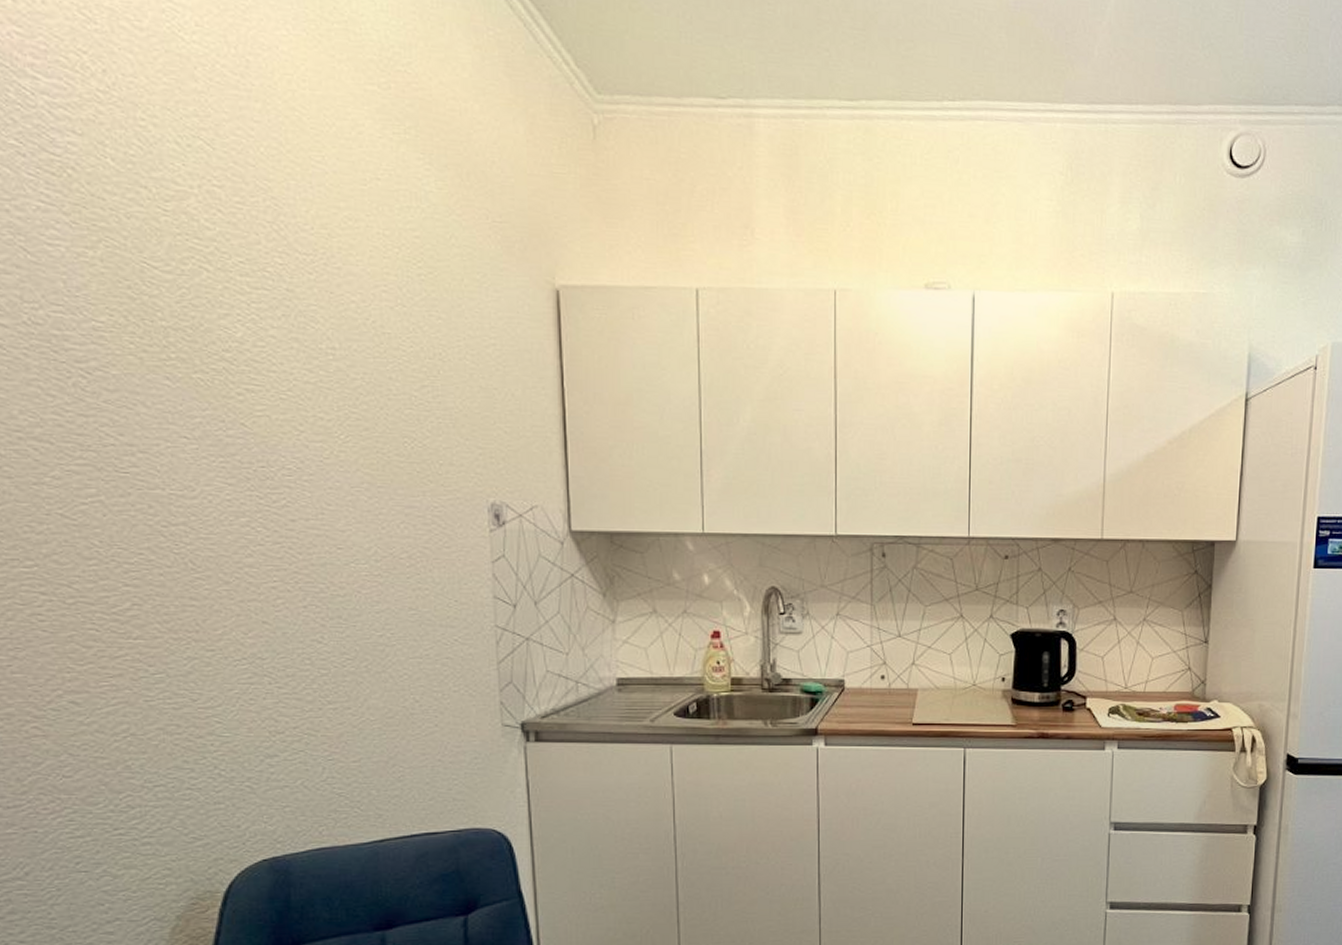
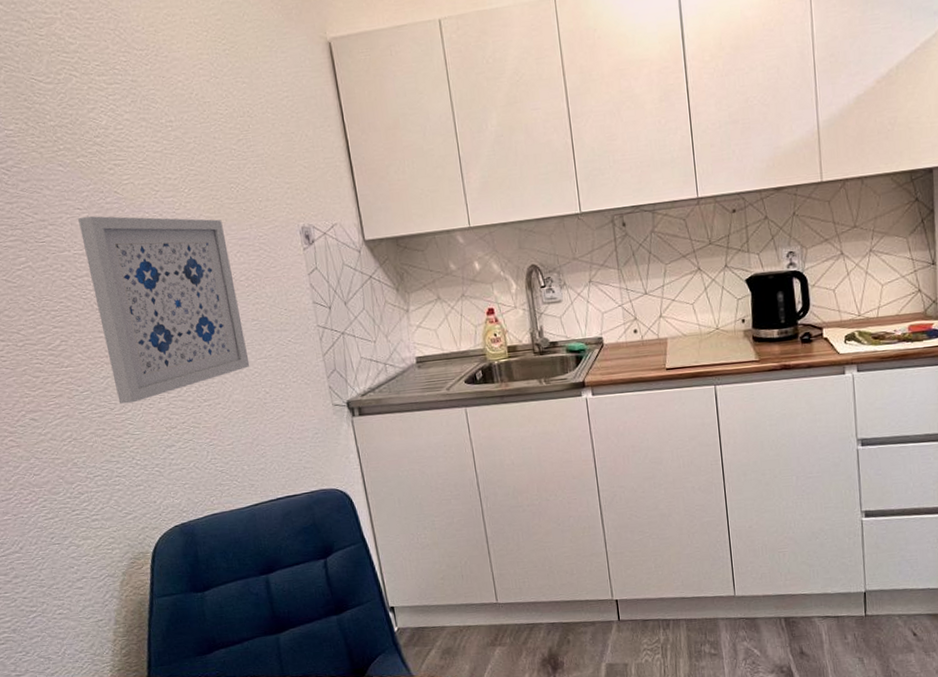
wall art: none [183,450,398,695] -> present [78,216,250,404]

